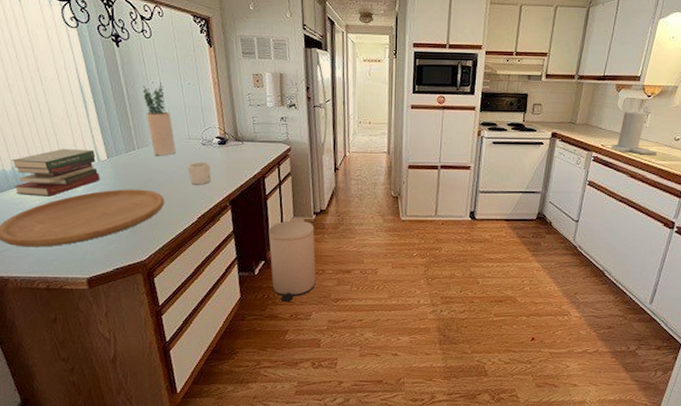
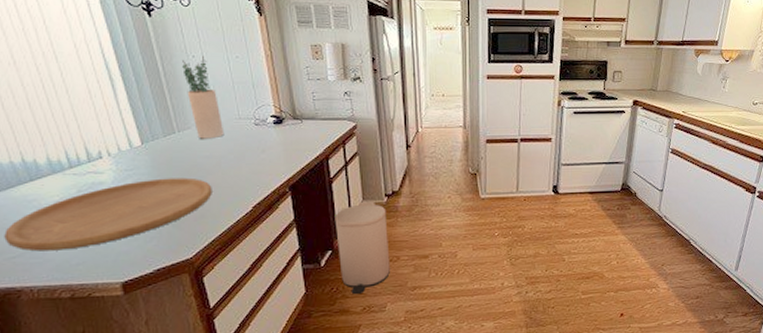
books: present [12,149,100,197] -> none [21,135,133,191]
mug: present [187,161,211,185] -> none [238,144,266,170]
paper towel: present [611,110,657,155] -> none [692,76,736,120]

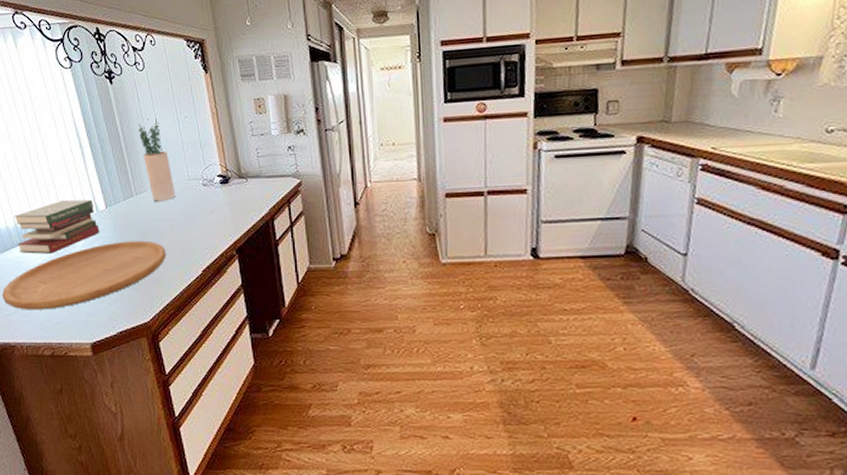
books: none [21,135,133,191] -> present [14,199,99,254]
pedal bin: present [334,201,390,294] -> none [281,265,341,369]

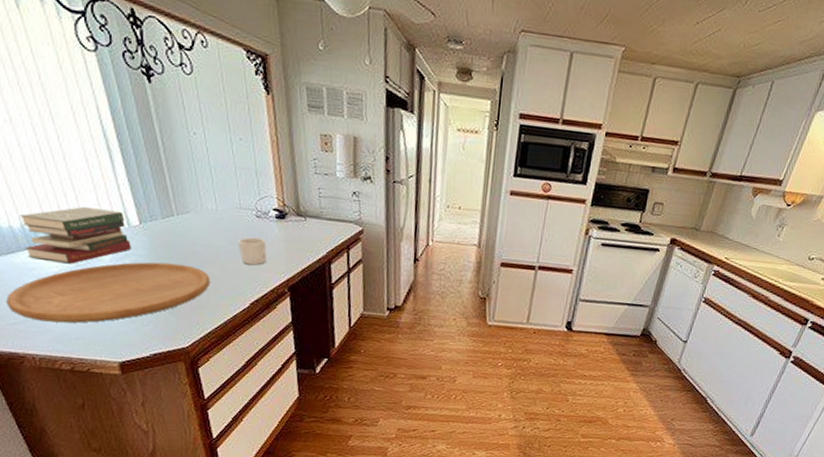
vase: present [139,118,176,202] -> none [183,133,225,227]
mug: none [188,204,214,233] -> present [238,237,267,266]

